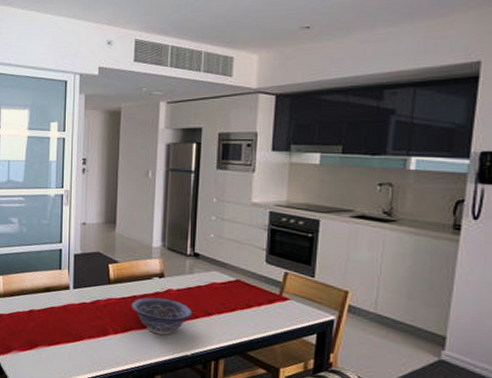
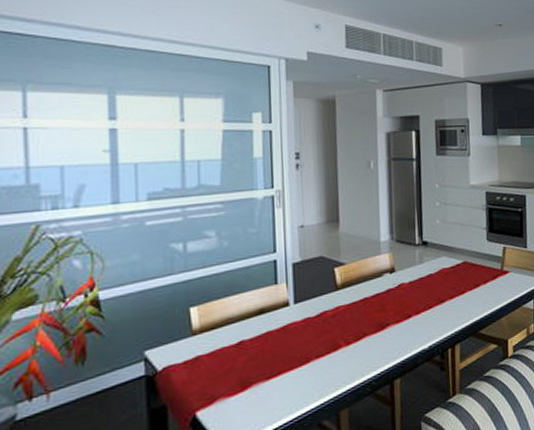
decorative bowl: present [131,297,193,335] -> none [363,293,426,335]

